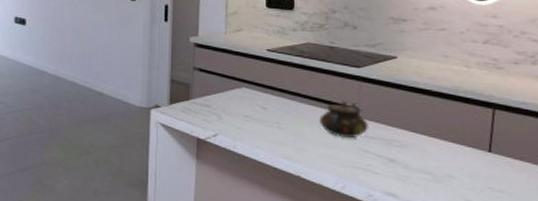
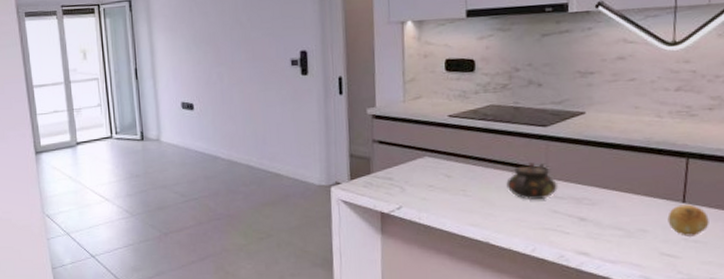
fruit: none [474,154,514,186] -> present [667,204,709,237]

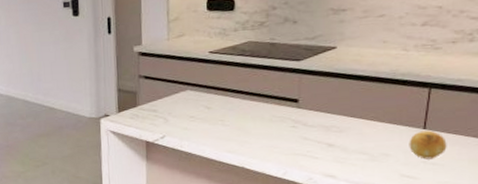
teapot: present [506,161,559,200] -> none [261,93,310,128]

